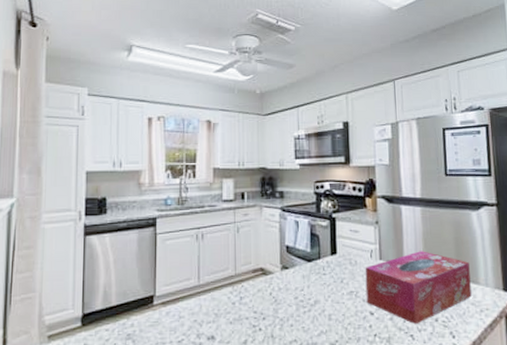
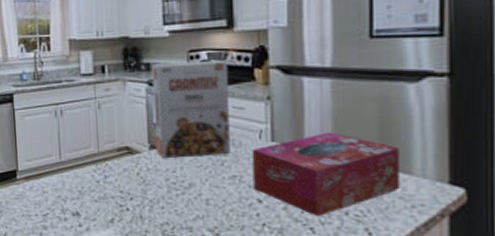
cereal box: none [284,190,348,279] -> present [151,60,231,159]

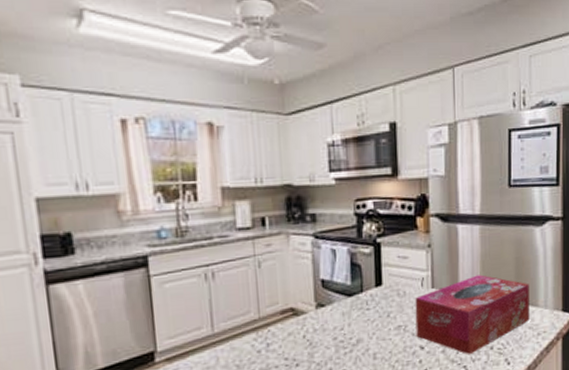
cereal box: present [151,60,231,159] -> none [316,209,396,317]

